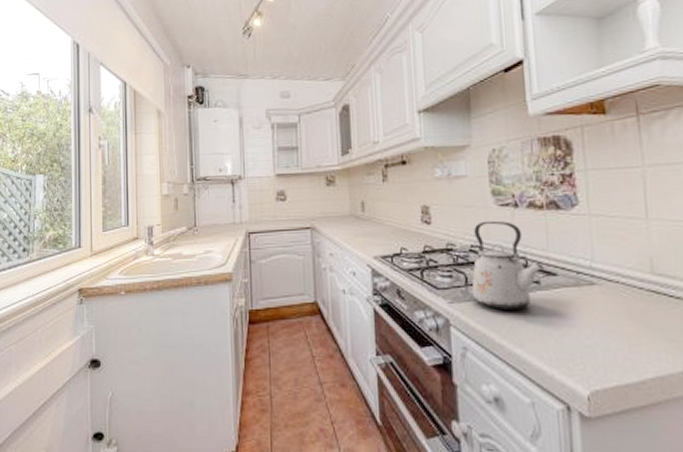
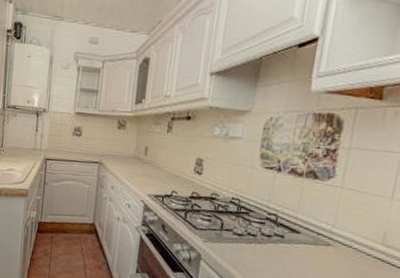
kettle: present [471,220,545,309] -> none [224,179,292,256]

